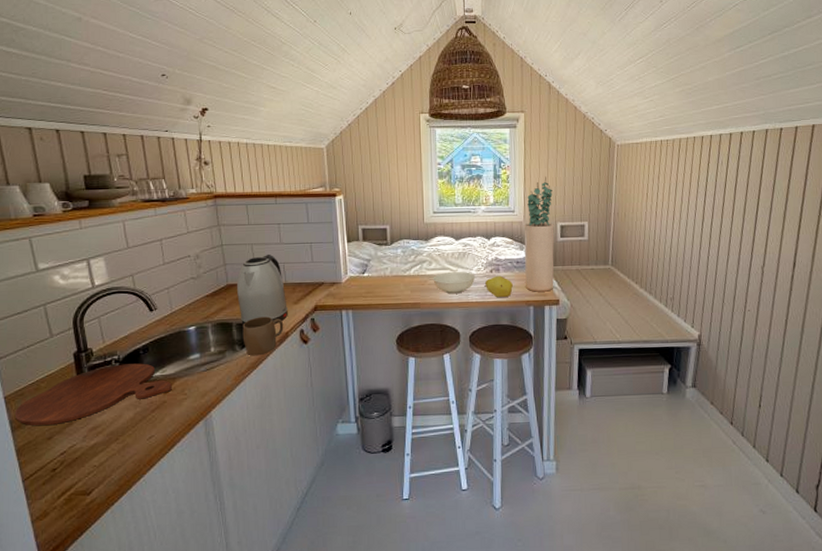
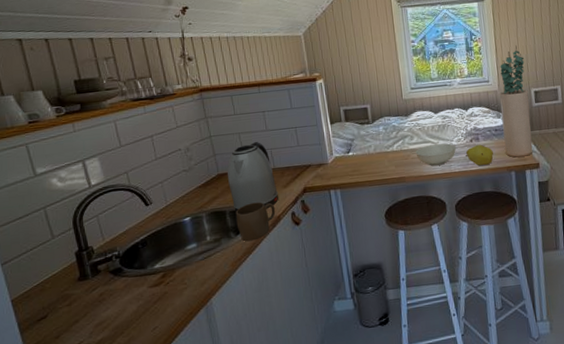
cutting board: present [14,363,172,426] -> none [22,256,172,327]

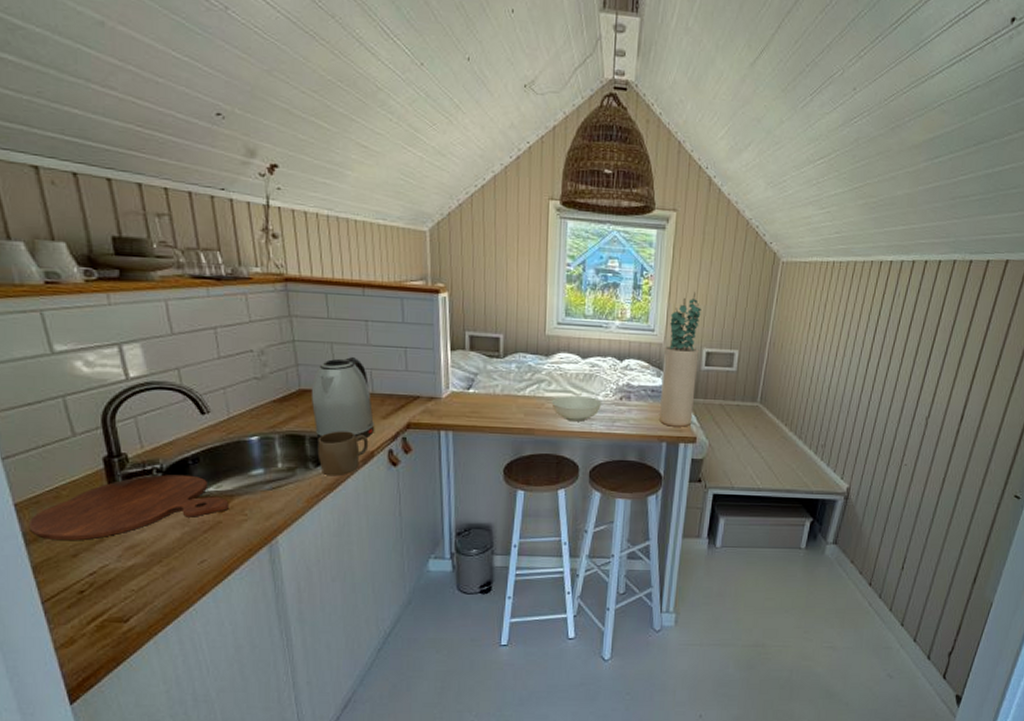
cutting board: none [22,256,172,327] -> present [28,474,229,541]
fruit: present [465,144,493,166] -> none [611,404,645,430]

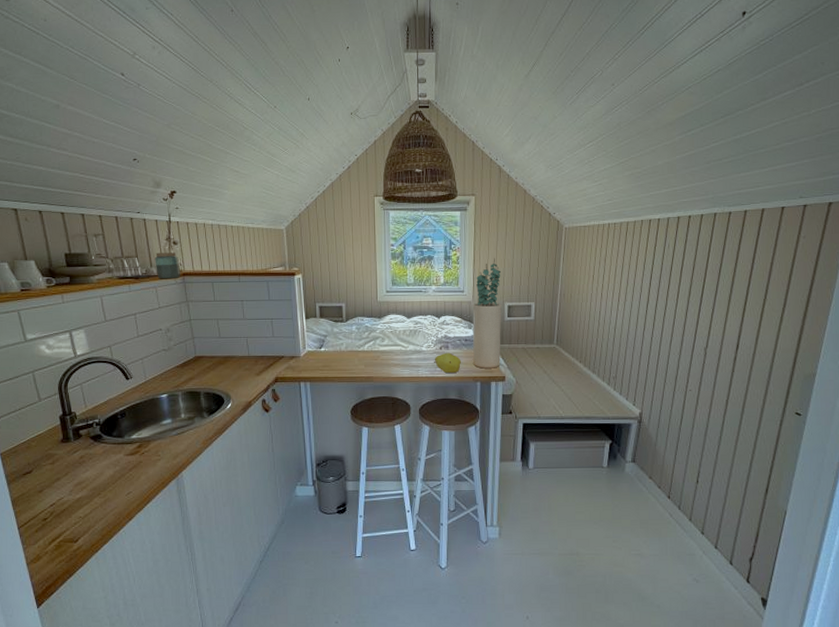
cutting board: present [28,474,229,541] -> none [9,426,147,480]
peanut butter: none [245,247,282,285] -> present [154,252,181,279]
kettle: present [311,357,374,440] -> none [203,329,251,394]
mug: present [317,431,369,477] -> none [210,386,247,423]
bowl: present [551,396,602,422] -> none [385,348,426,369]
fruit: none [611,404,645,430] -> present [434,352,461,374]

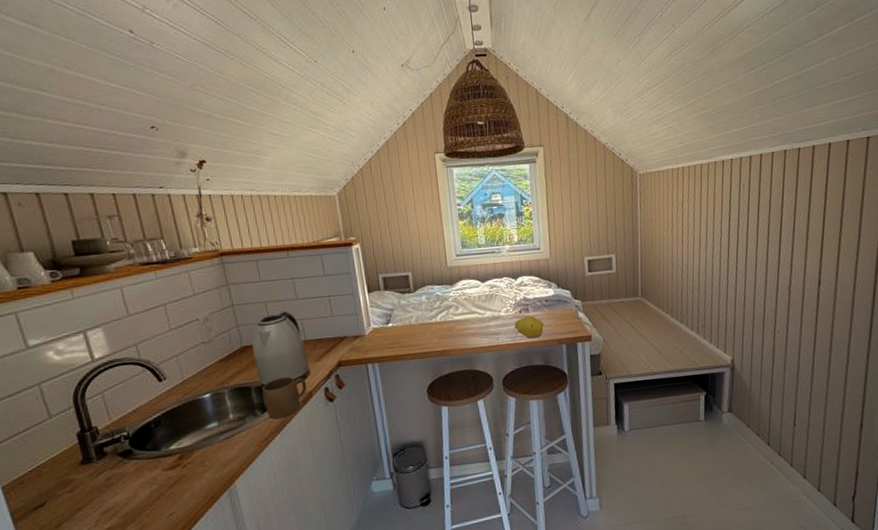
peanut butter: present [154,252,181,279] -> none [184,230,218,262]
kettle: none [203,329,251,394] -> present [252,312,310,388]
mug: none [210,386,247,423] -> present [262,376,307,420]
vase: present [472,258,502,369] -> none [550,211,585,330]

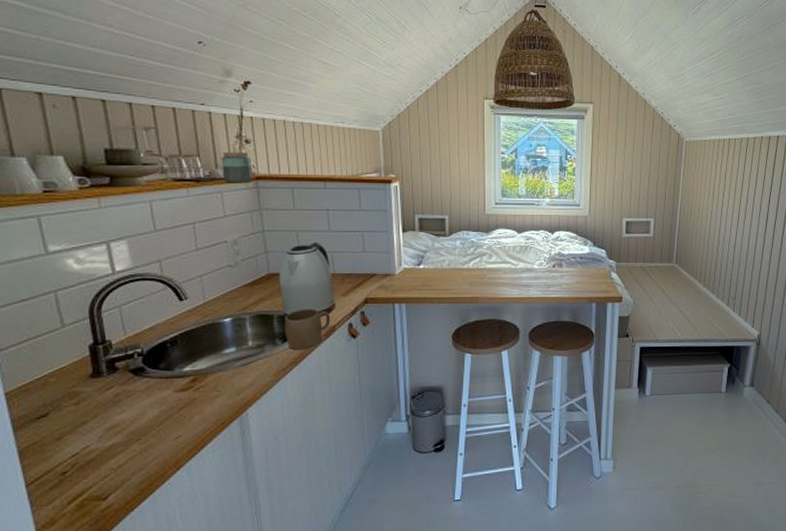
peanut butter: none [184,230,218,262] -> present [221,152,254,183]
fruit: present [514,315,544,338] -> none [546,271,575,294]

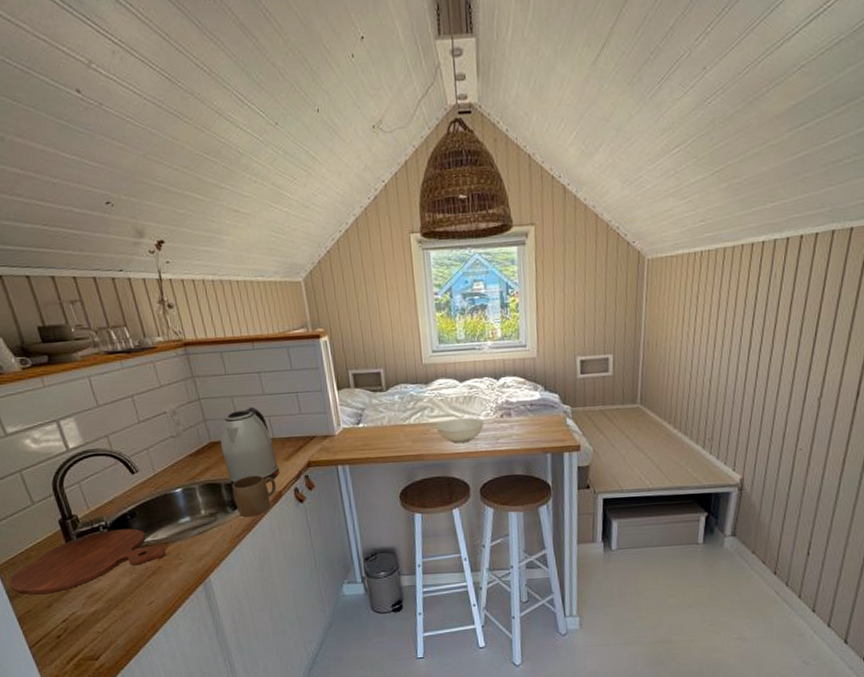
cutting board: none [17,357,203,426] -> present [9,528,166,595]
peanut butter: present [221,152,254,183] -> none [147,318,182,352]
bowl: none [493,266,538,289] -> present [436,418,485,443]

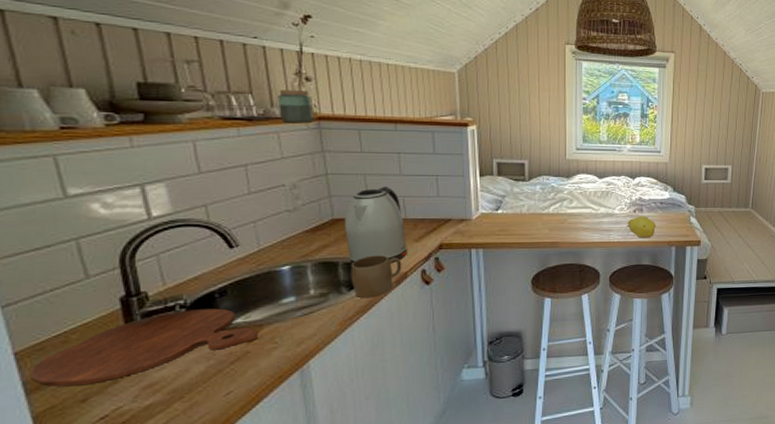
peanut butter: none [147,318,182,352] -> present [277,90,316,124]
bowl: present [436,418,485,443] -> none [573,211,618,233]
fruit: none [494,420,527,446] -> present [627,216,656,238]

